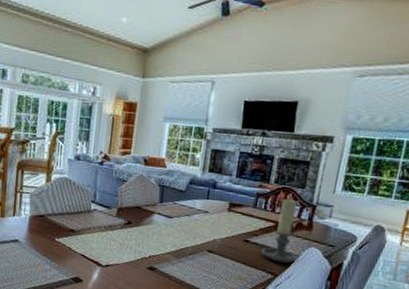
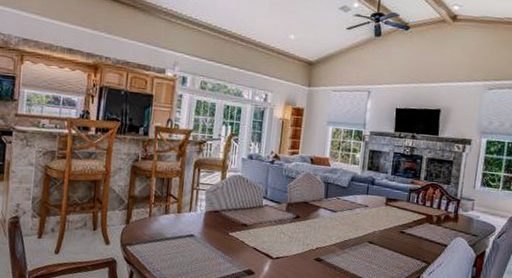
candle holder: present [258,198,300,264] -> none [413,193,449,253]

